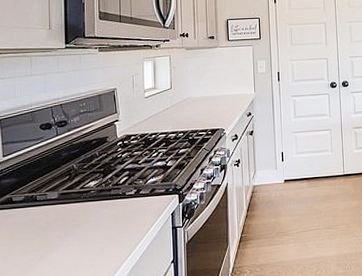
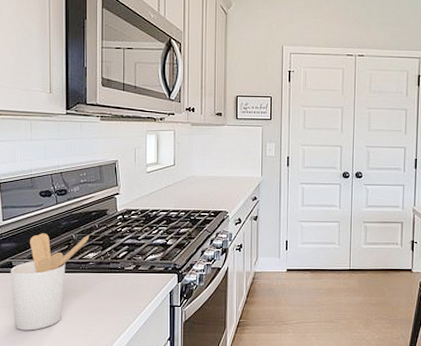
utensil holder: none [10,164,90,268] -> present [10,233,90,331]

